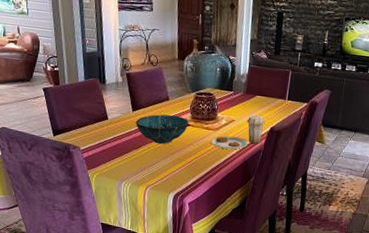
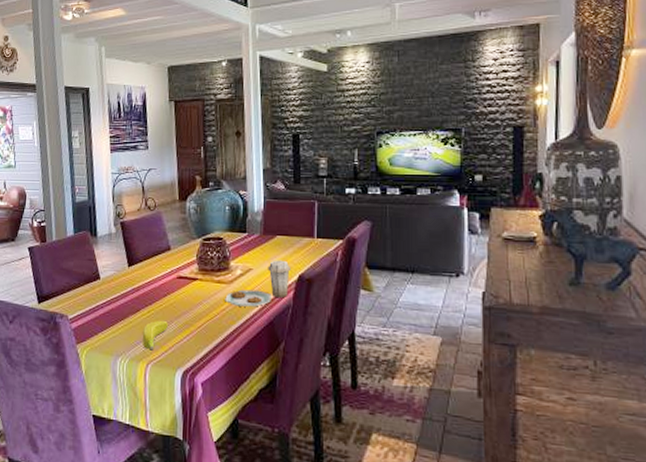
decorative bowl: present [136,114,189,145] -> none [132,267,196,306]
banana: none [142,155,164,179] -> present [142,320,168,352]

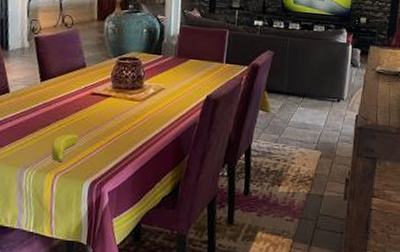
plate: present [225,260,290,307] -> none [136,81,200,124]

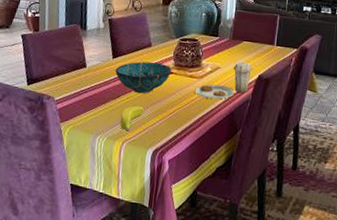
decorative bowl: none [44,84,109,121] -> present [115,61,172,94]
plate: none [136,81,200,124] -> present [195,61,252,100]

